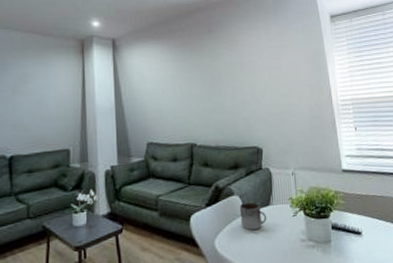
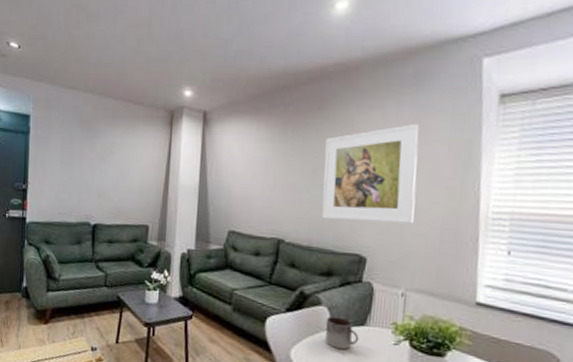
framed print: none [218,39,291,121] -> present [321,123,419,224]

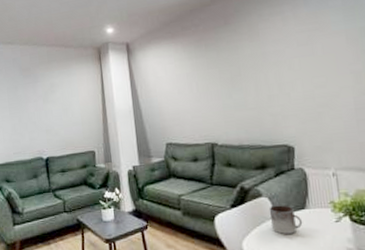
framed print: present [321,123,419,224] -> none [237,21,329,119]

